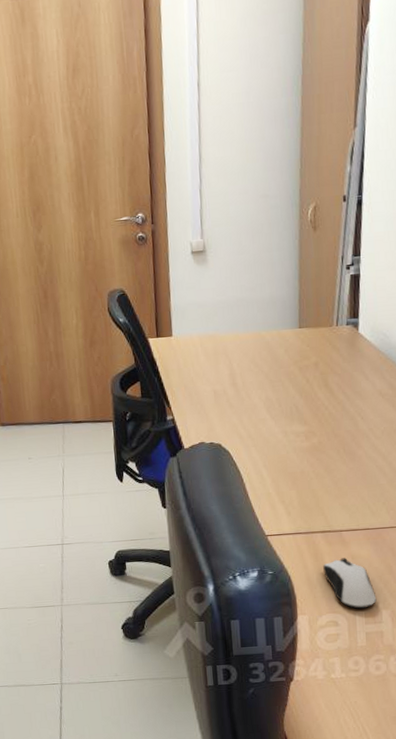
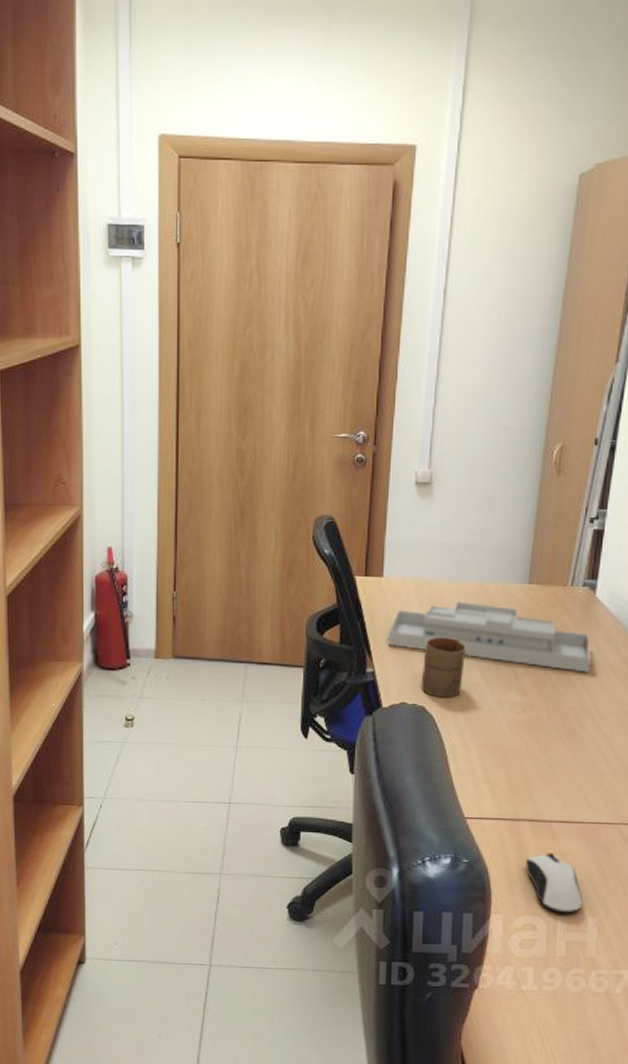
desk organizer: none [182,349,361,400] -> present [387,601,591,673]
cup: none [215,381,252,435] -> present [421,636,467,698]

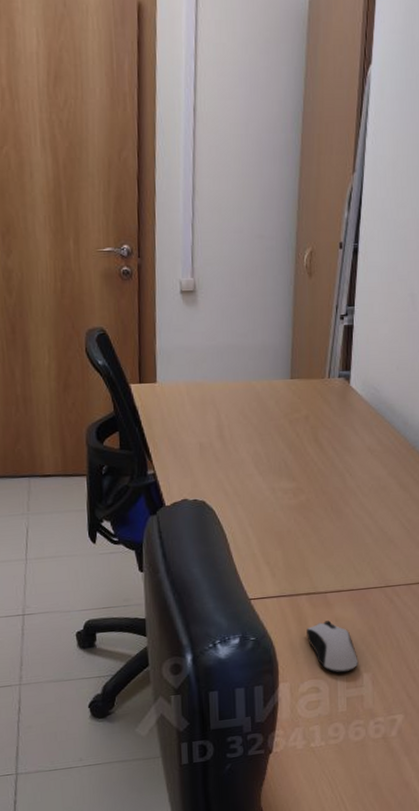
desk organizer: present [387,601,591,673] -> none [165,400,350,456]
cup: present [421,636,467,698] -> none [200,434,240,492]

